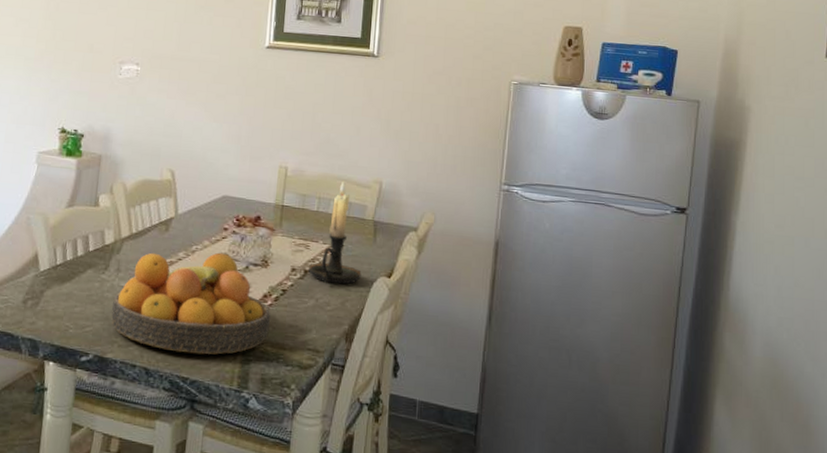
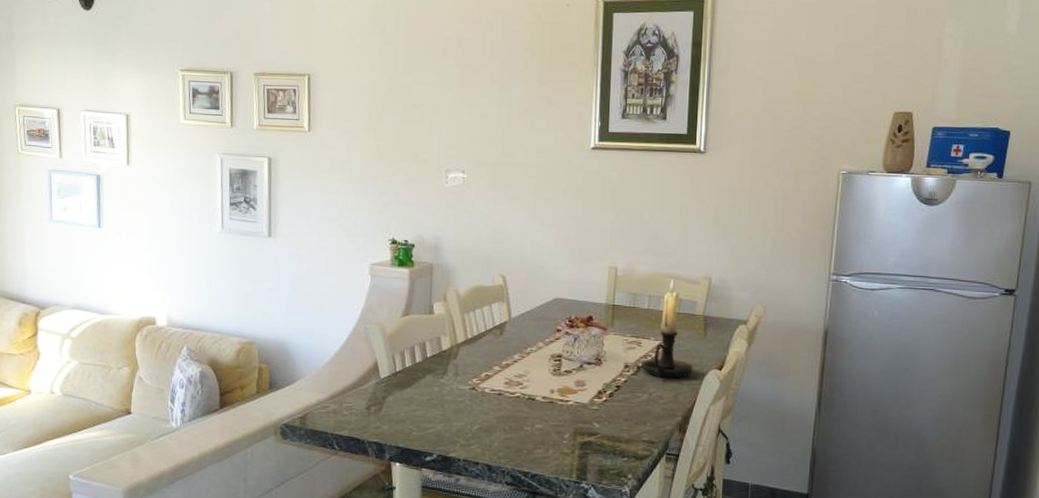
fruit bowl: present [111,252,271,355] -> none [452,353,607,450]

